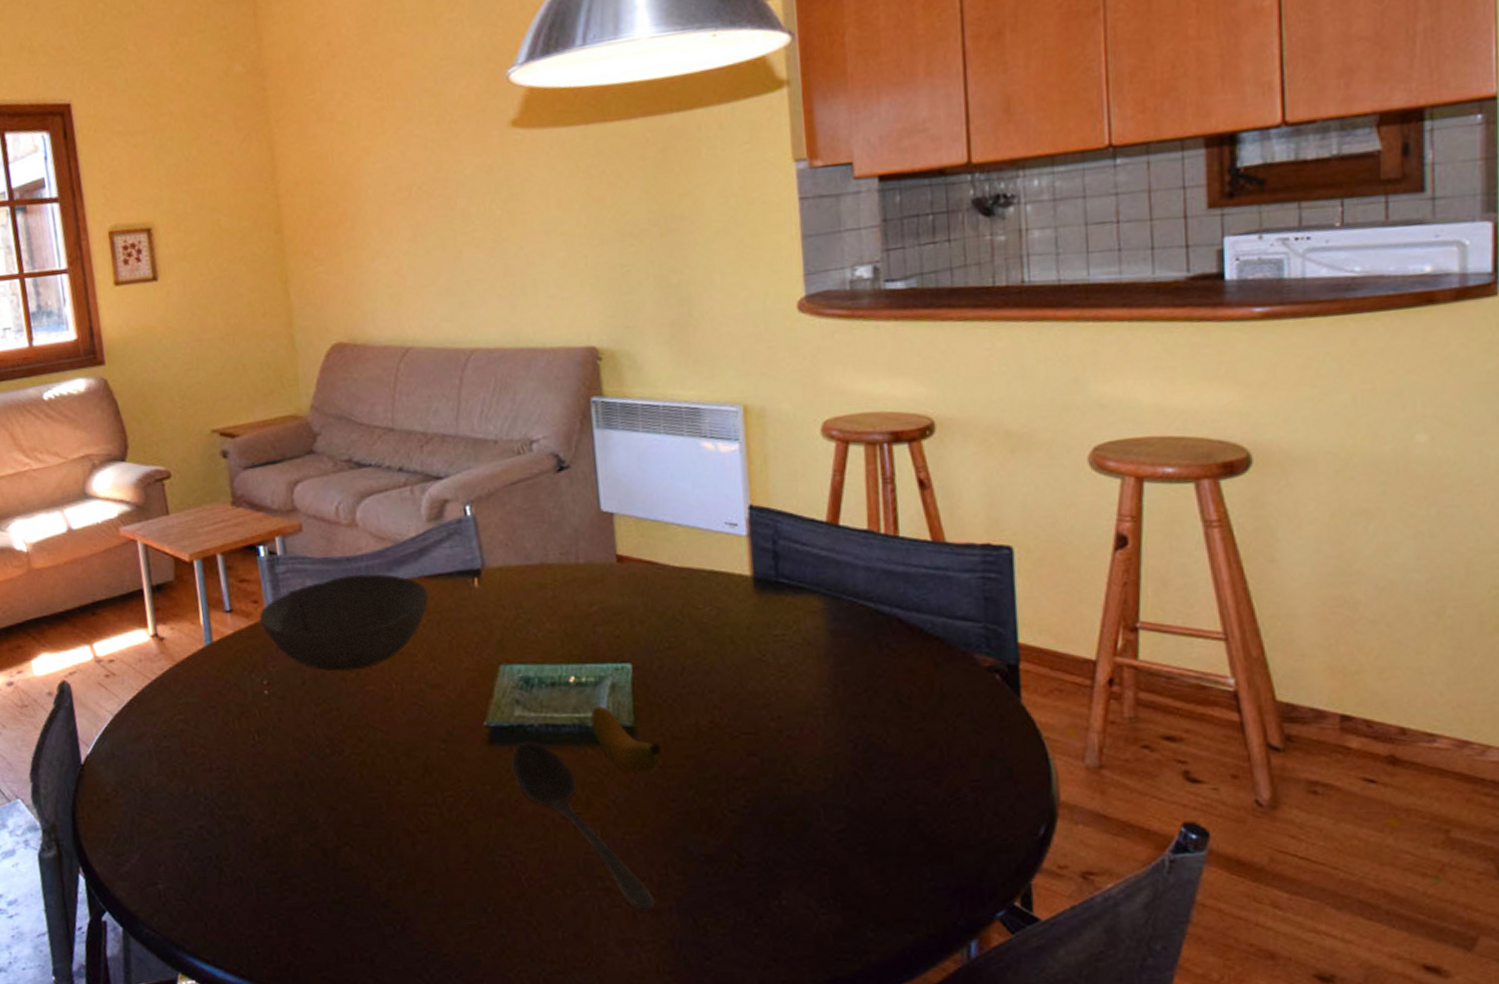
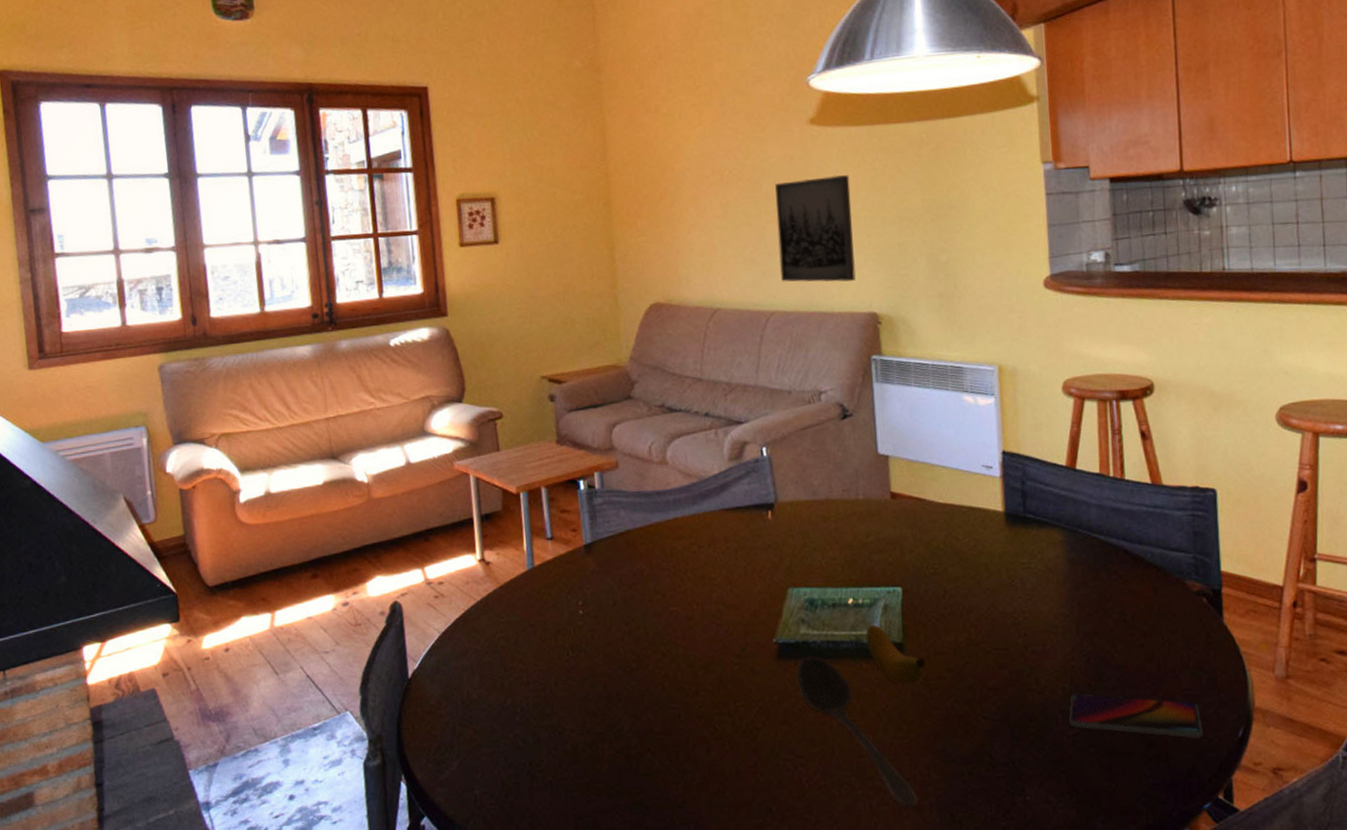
bowl: present [259,574,429,671] -> none [577,506,728,593]
wall art: none [472,185,570,315] -> present [775,175,856,283]
smartphone: none [833,785,996,837] -> present [1069,693,1203,738]

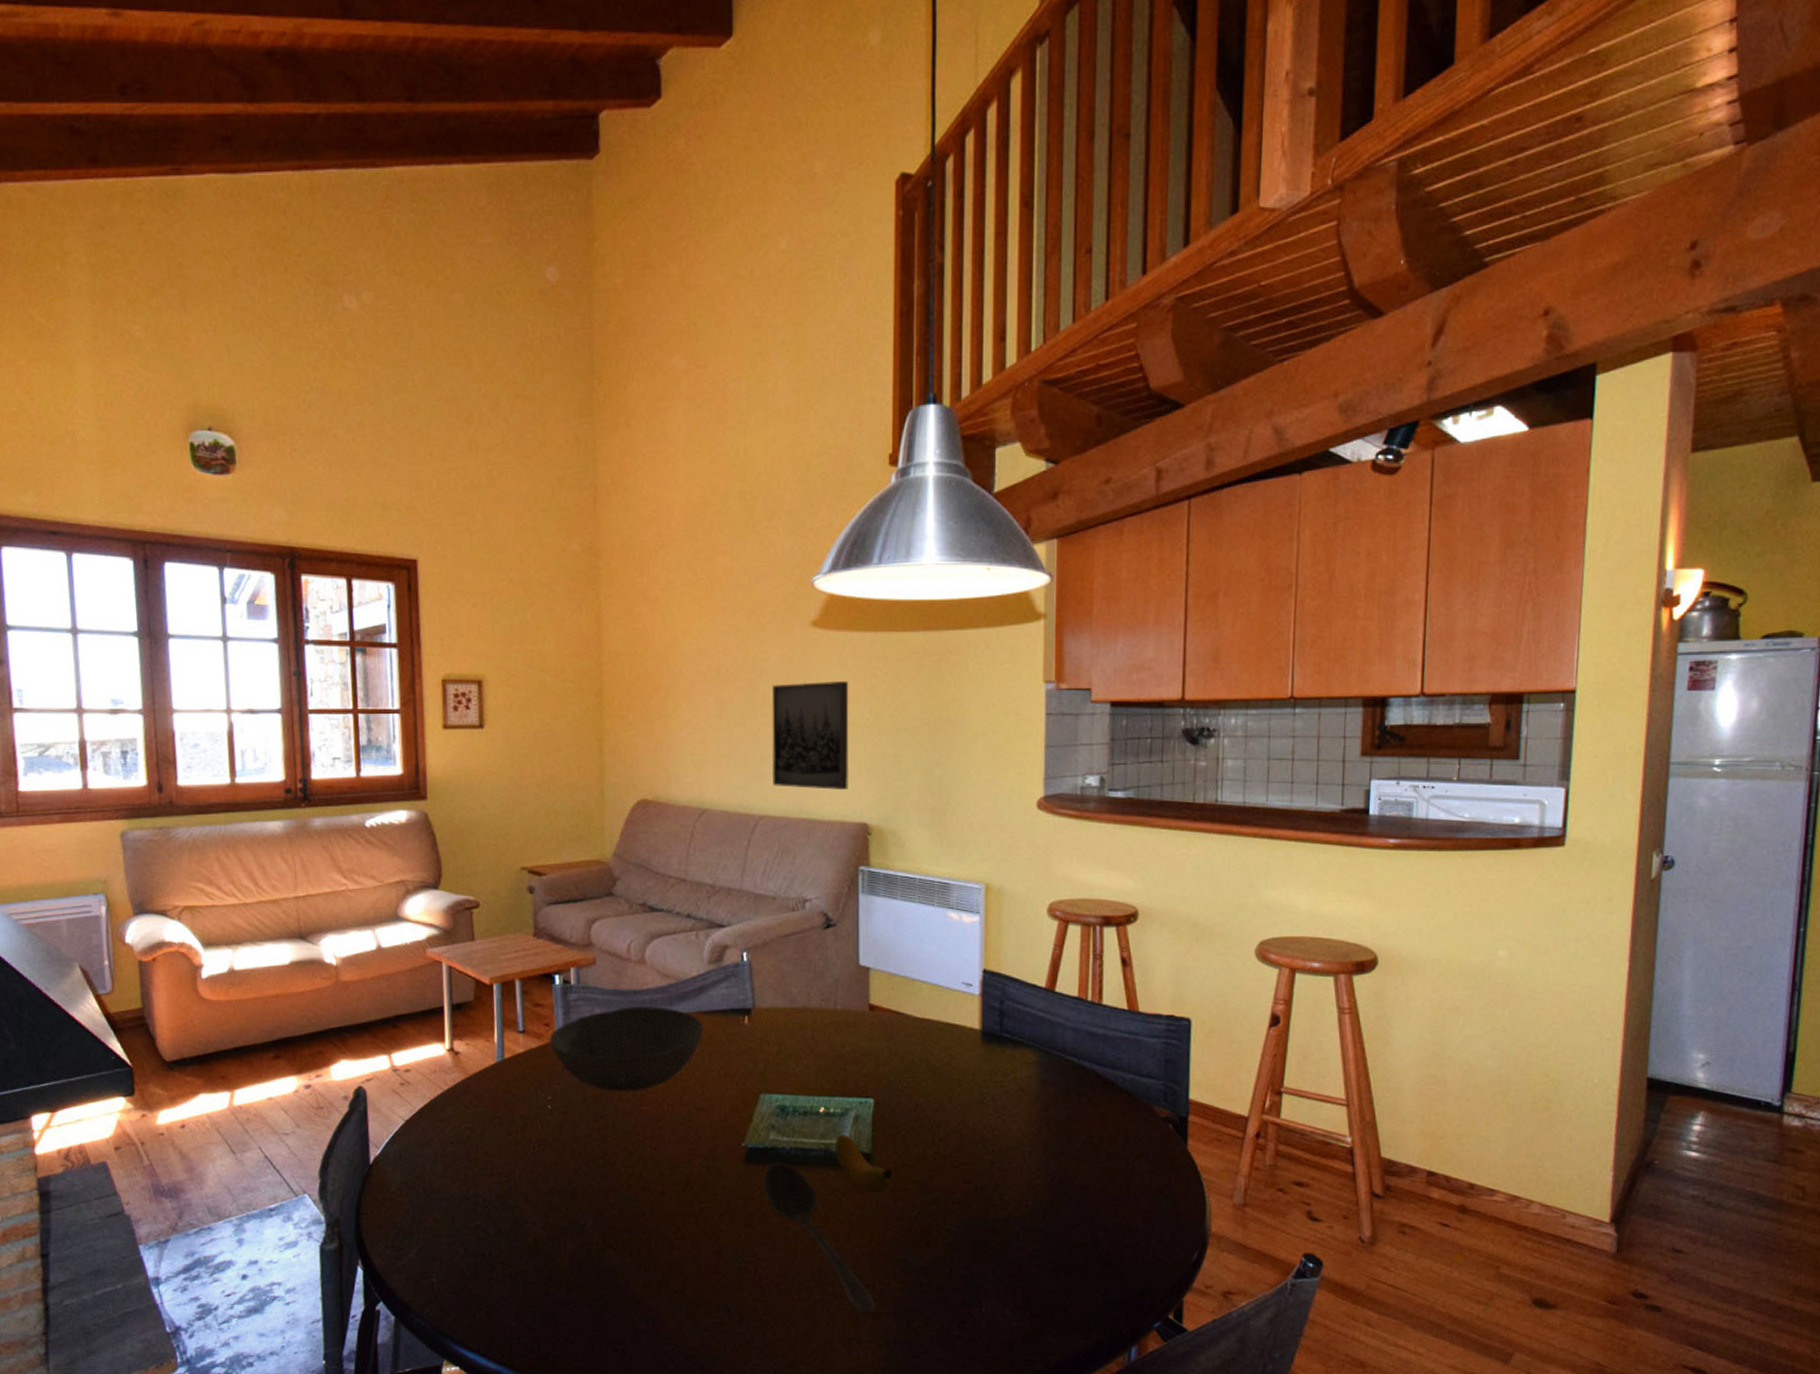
bowl: none [577,506,728,593] -> present [549,1005,704,1091]
smartphone: present [1069,693,1203,738] -> none [1030,1211,1159,1260]

